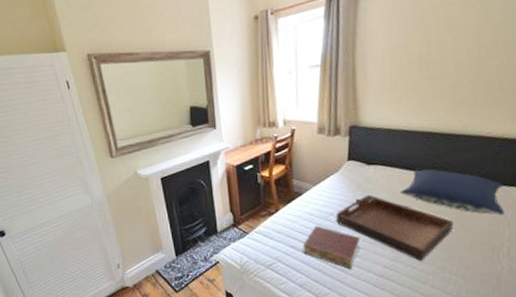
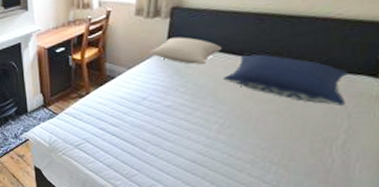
book: present [303,225,360,269] -> none [112,109,174,153]
pillow: none [332,153,397,180] -> present [148,37,223,65]
serving tray: present [336,194,454,262] -> none [149,80,282,150]

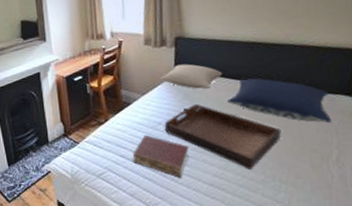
book: none [112,109,174,153] -> present [132,134,189,178]
serving tray: none [149,80,282,150] -> present [164,103,282,171]

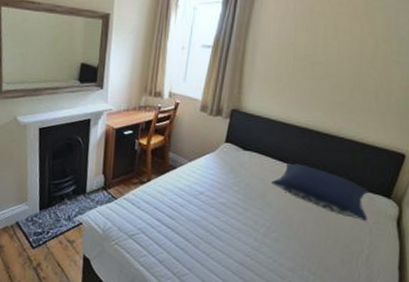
book: present [132,134,189,178] -> none [168,201,227,252]
pillow: present [159,64,223,90] -> none [209,137,272,167]
serving tray: present [164,103,282,171] -> none [205,179,318,256]

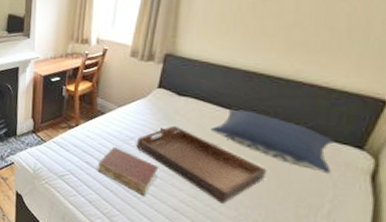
book: none [168,201,227,252] -> present [97,146,159,196]
serving tray: none [205,179,318,256] -> present [136,125,267,205]

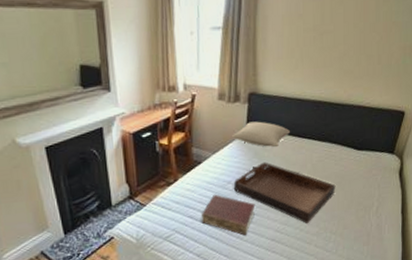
pillow: none [139,82,212,113] -> present [231,121,291,148]
pillow: present [211,108,334,174] -> none [293,136,376,178]

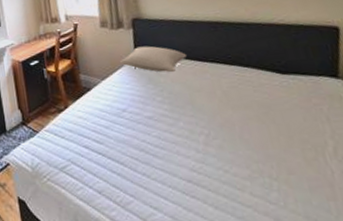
book: present [201,194,256,236] -> none [97,122,160,173]
serving tray: present [233,162,336,224] -> none [129,88,263,164]

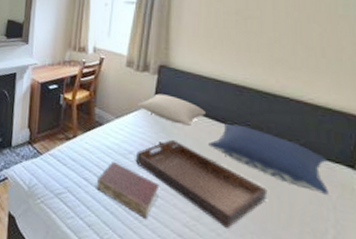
book: none [97,122,160,173] -> present [96,161,160,219]
serving tray: none [129,88,263,164] -> present [135,139,268,230]
pillow: none [196,59,320,109] -> present [209,123,329,195]

